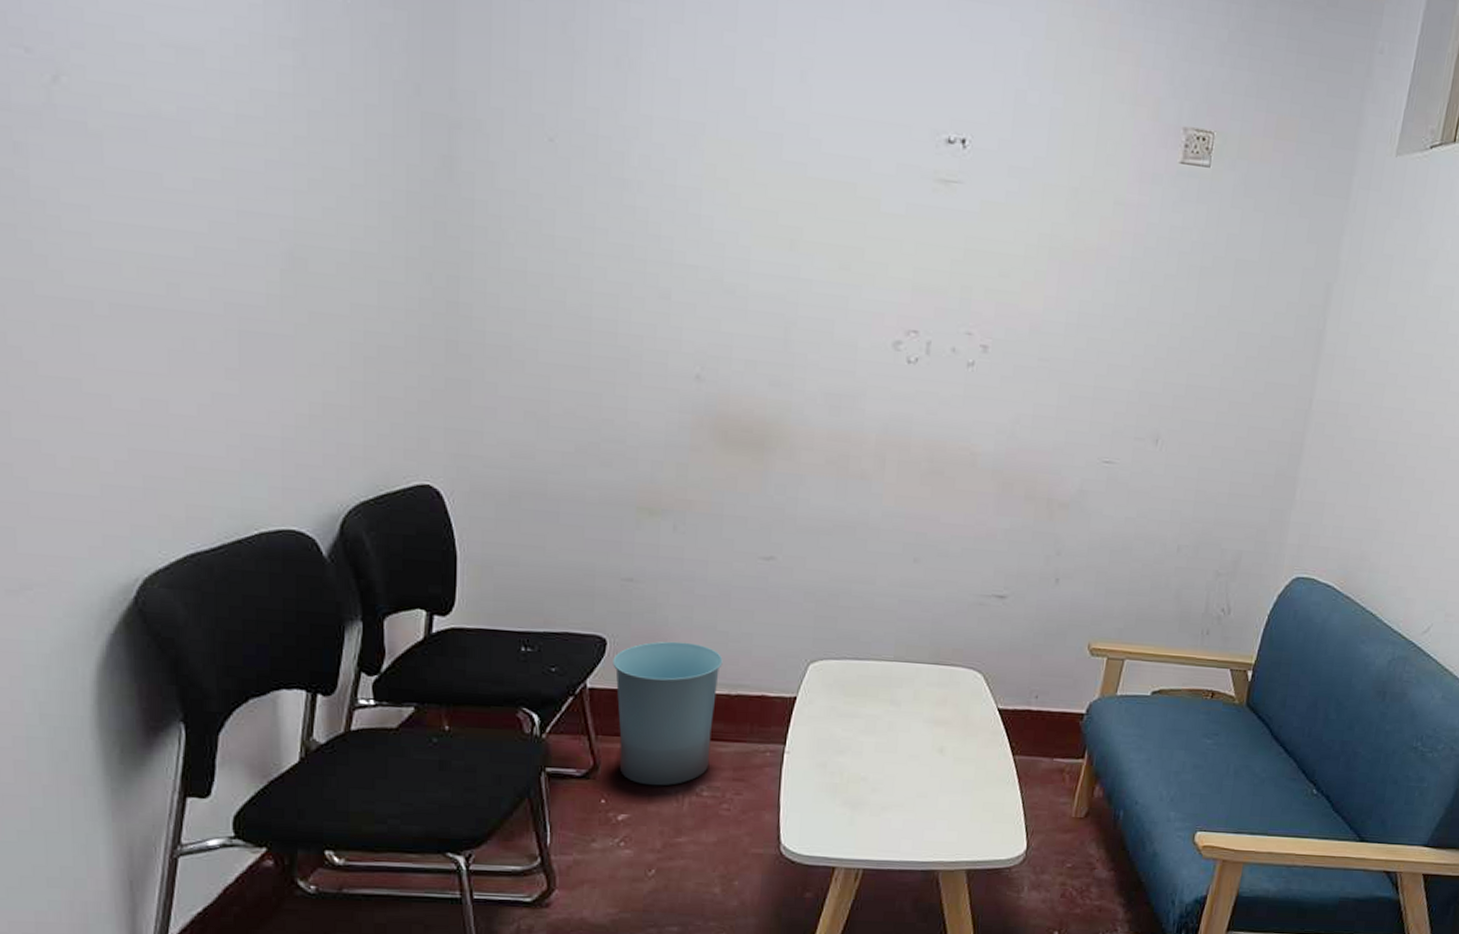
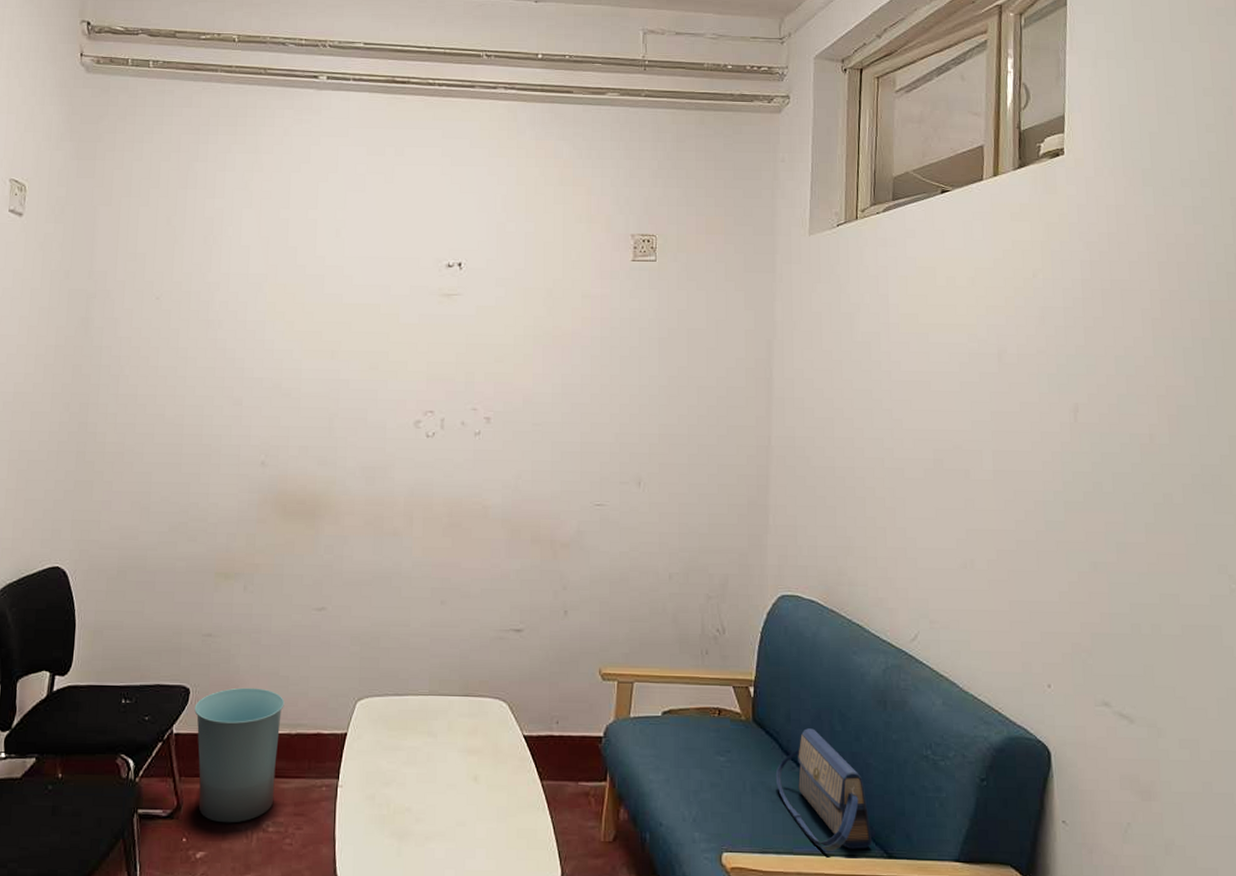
handbag: none [1261,715,1349,834] -> present [775,728,873,851]

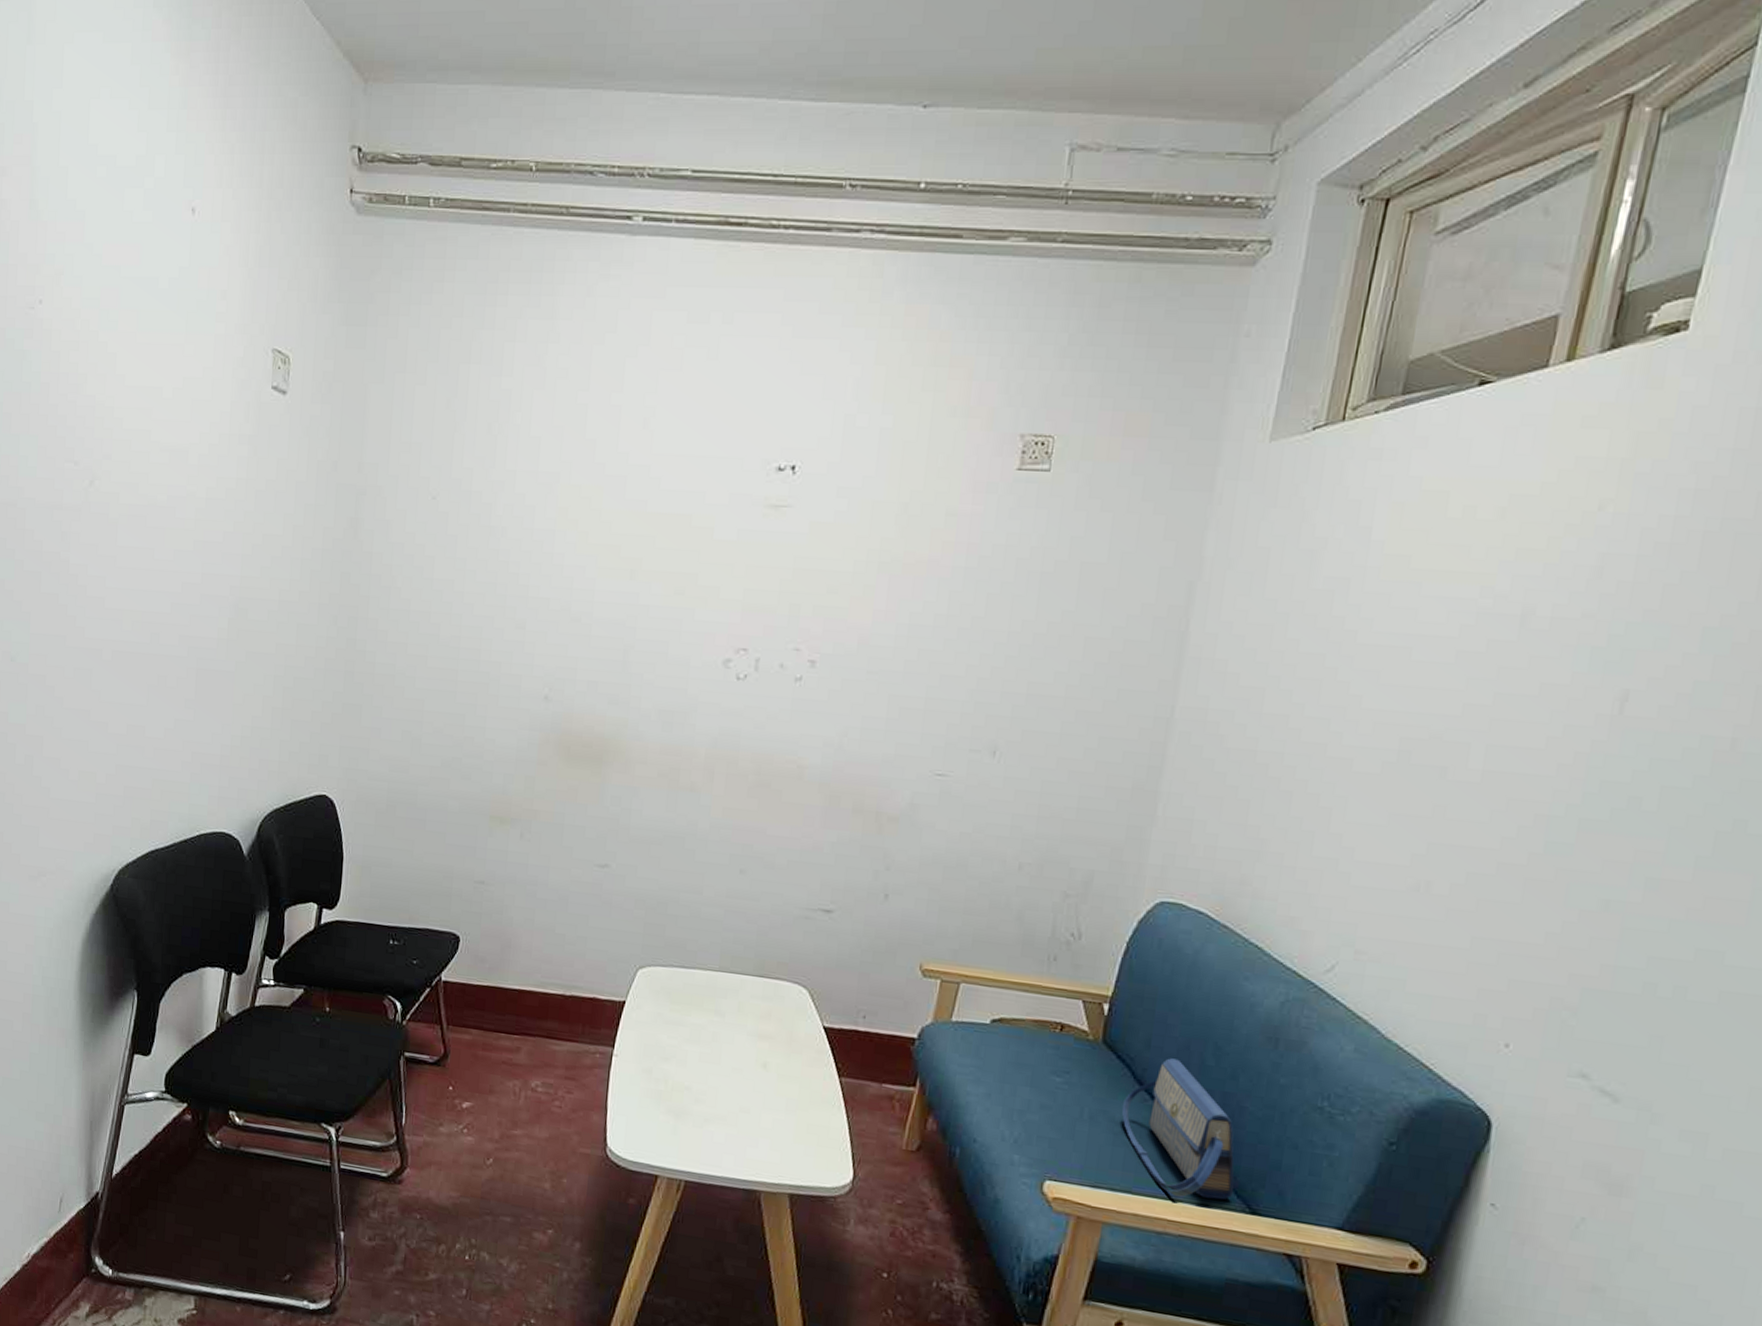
waste bin: present [194,687,285,823] -> none [464,941,560,1079]

